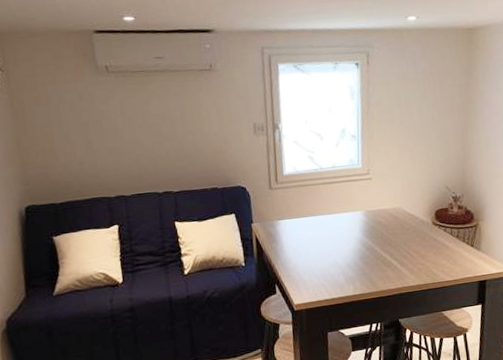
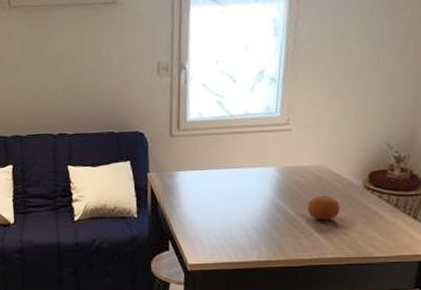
fruit: none [390,232,416,254] -> present [307,195,340,220]

